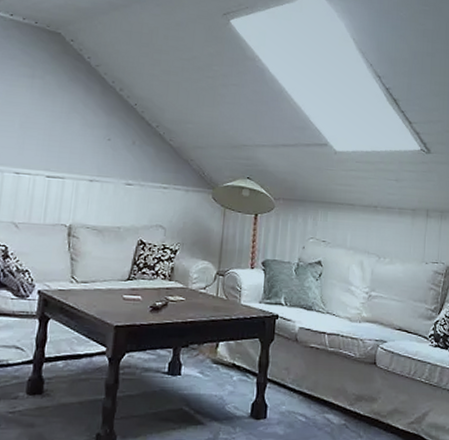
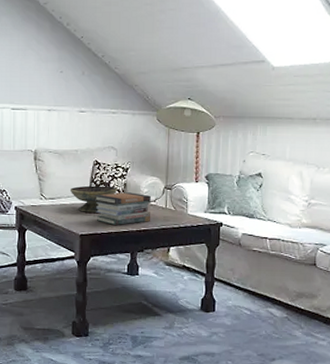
decorative bowl: none [107,268,164,300] -> present [69,185,118,213]
book stack: none [135,277,202,315] -> present [94,192,152,225]

